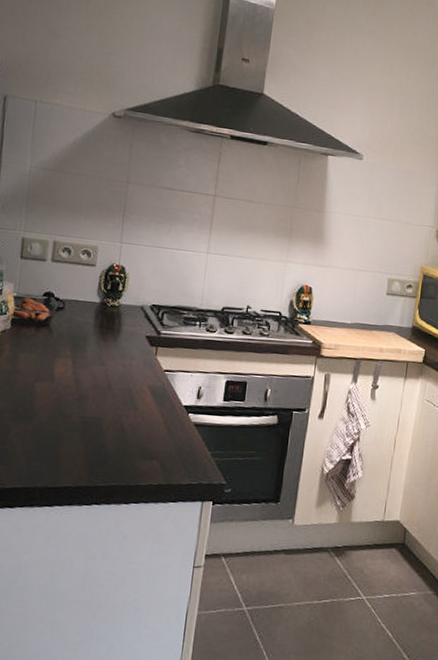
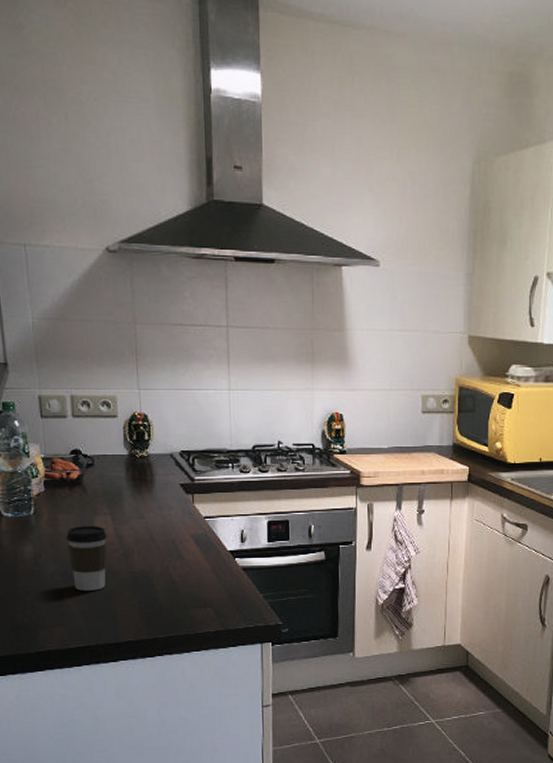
coffee cup: none [22,366,65,432] -> present [66,526,107,591]

